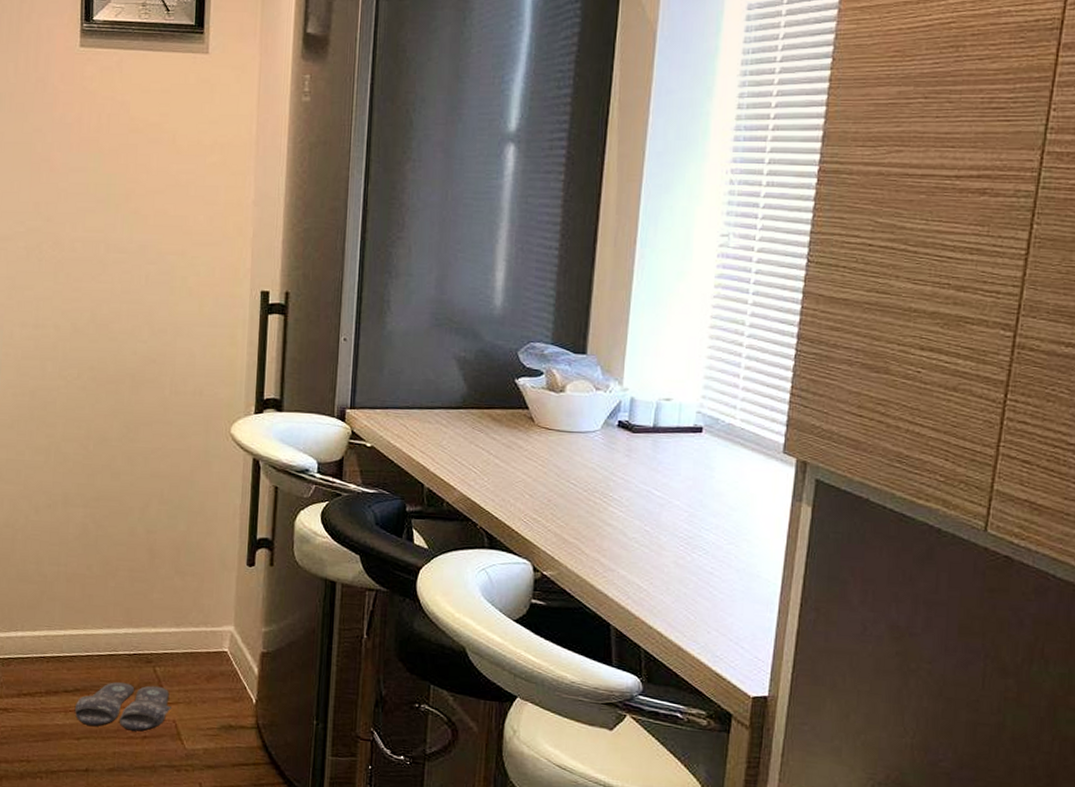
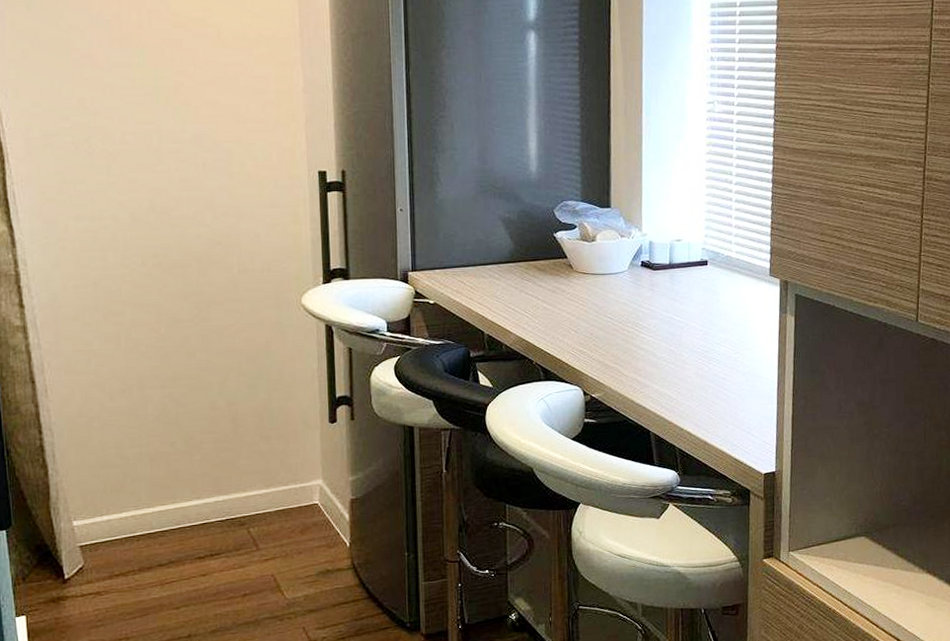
slippers: present [75,682,171,731] -> none [171,545,269,594]

